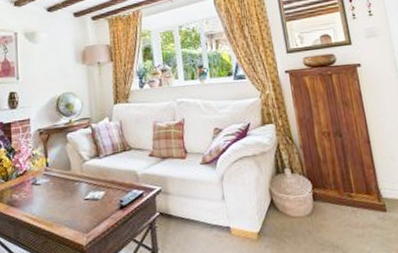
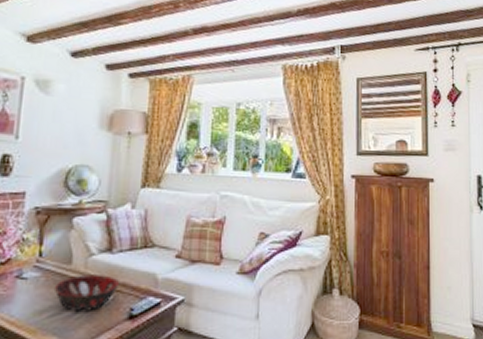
decorative bowl: none [60,175,110,208] -> present [53,275,120,313]

